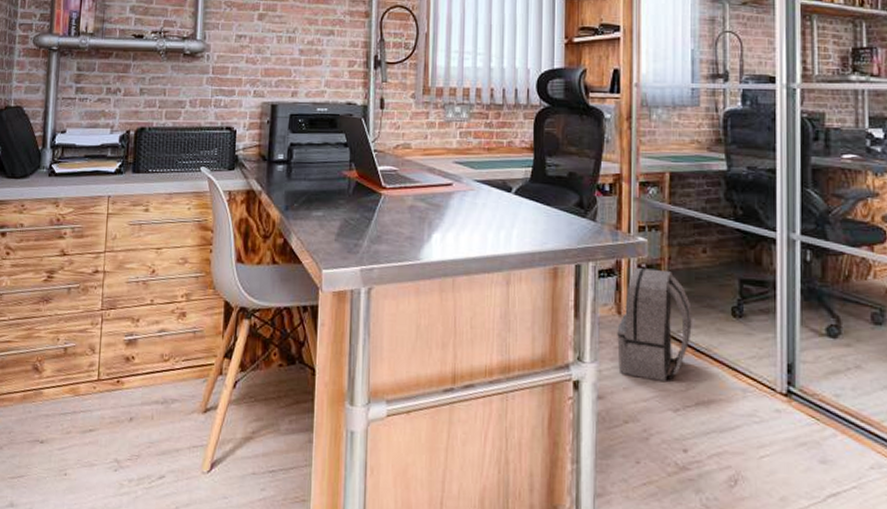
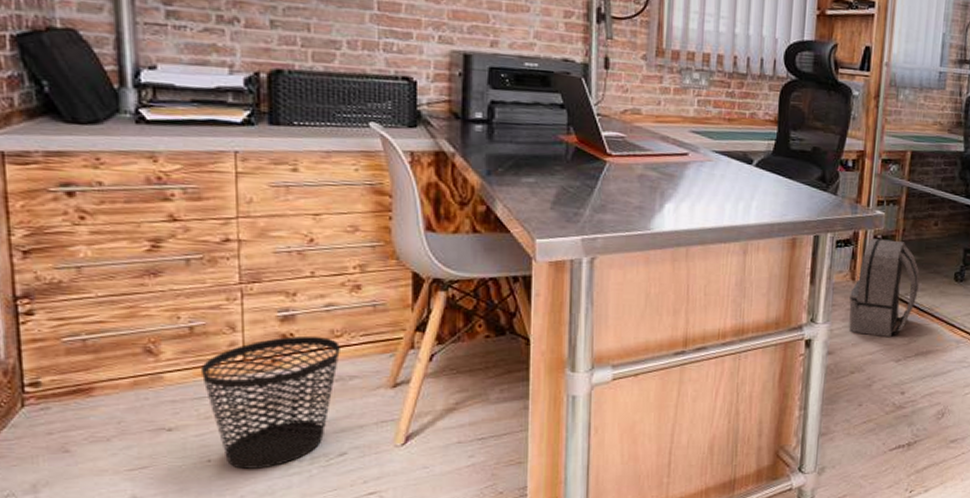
wastebasket: none [68,359,167,486] -> present [201,335,340,469]

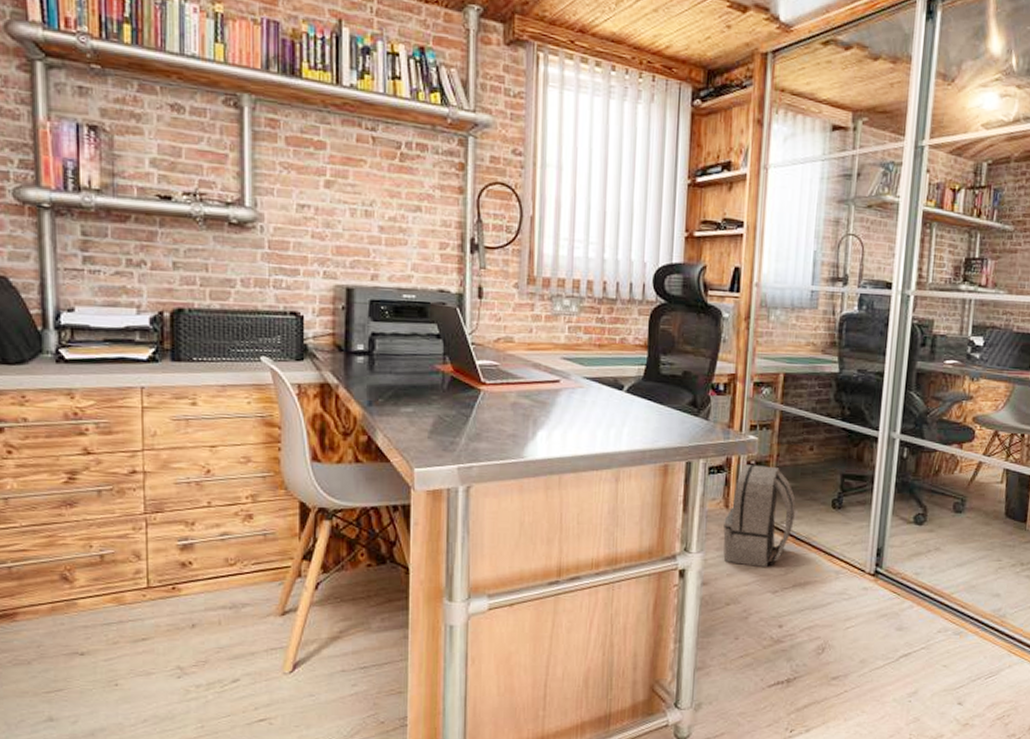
wastebasket: present [201,335,340,469] -> none [110,564,234,693]

